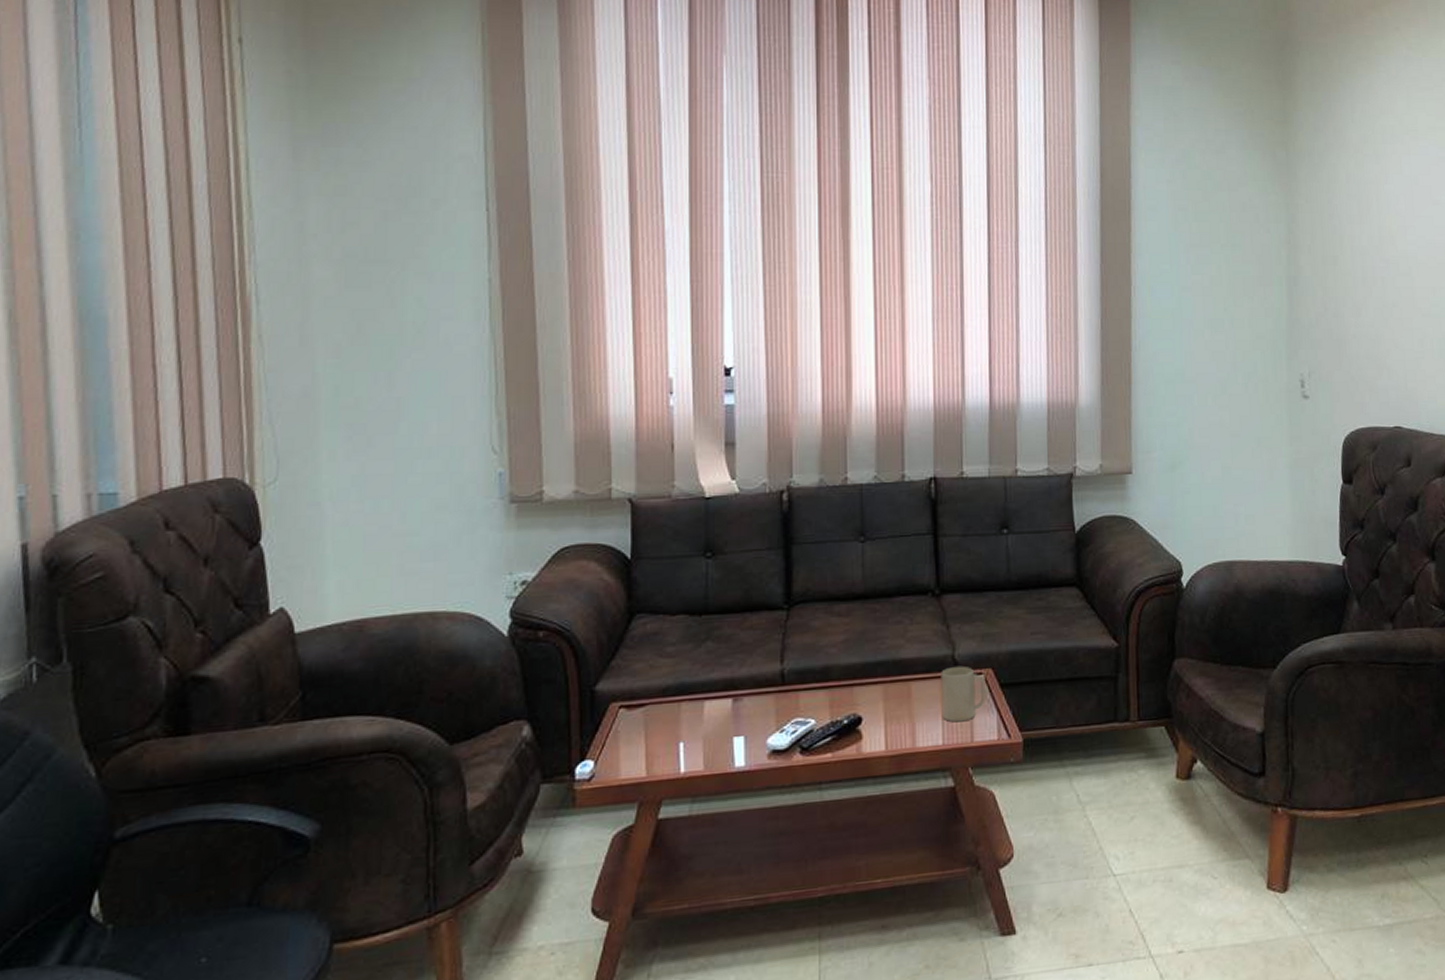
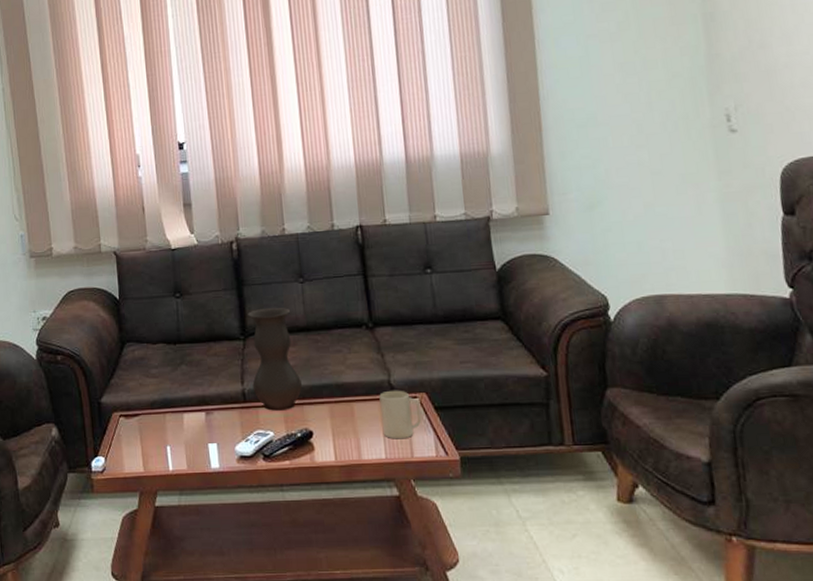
vase: none [794,570,854,695] -> present [248,307,303,411]

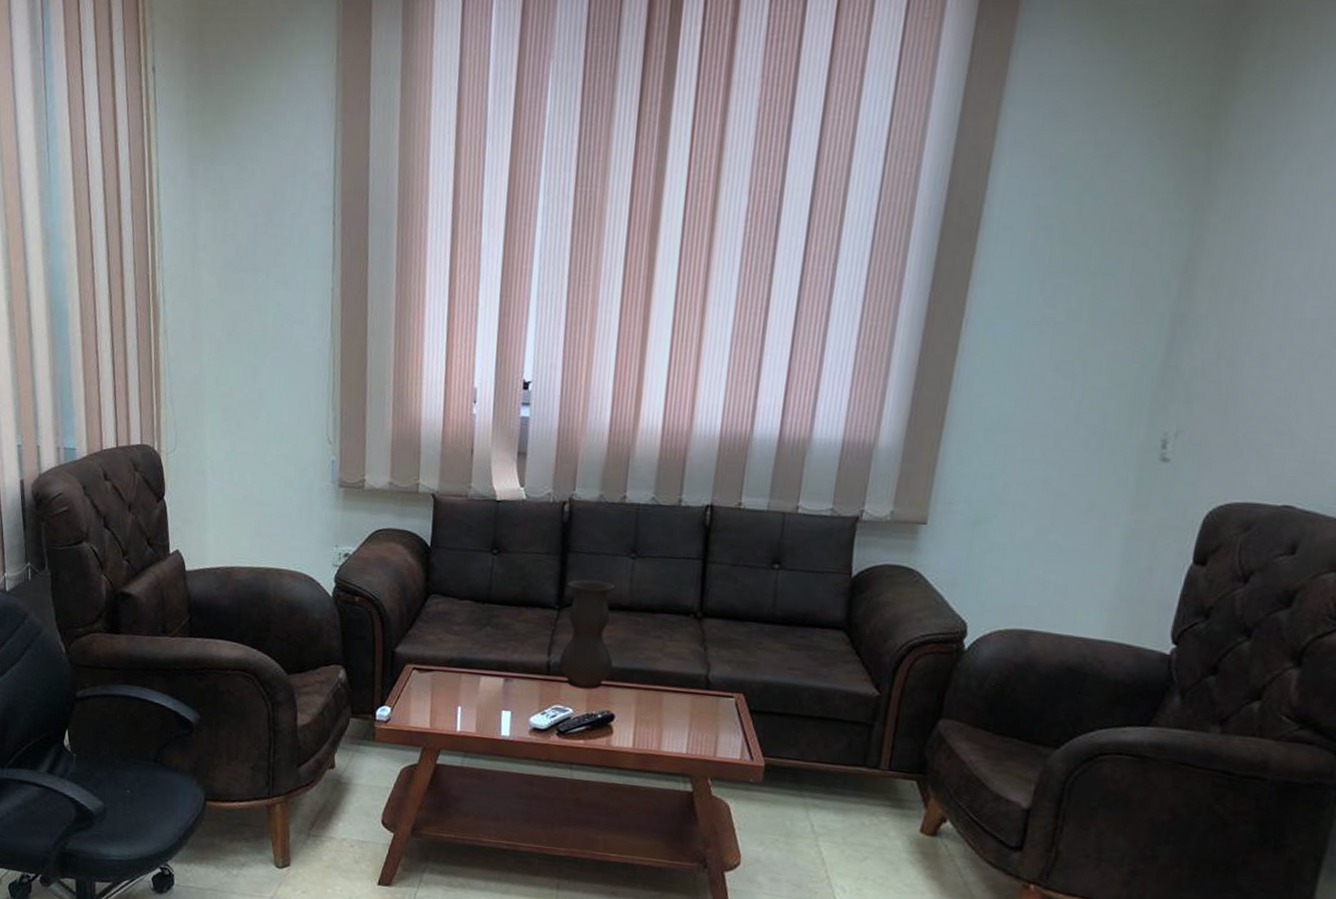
mug: present [379,390,422,439] -> none [688,685,734,737]

